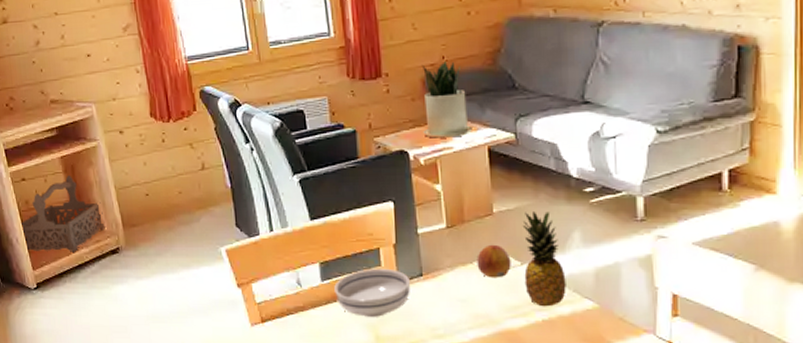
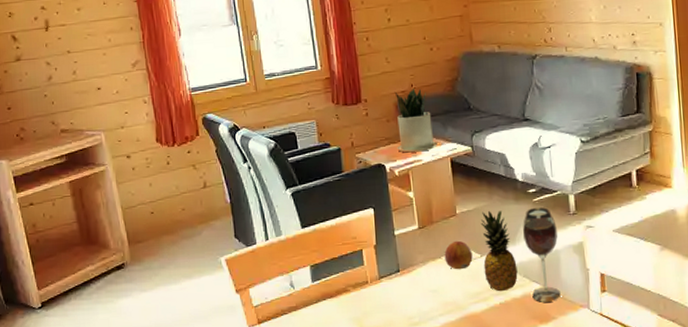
decorative basket: present [20,174,105,252] -> none [27,197,111,273]
bowl: present [334,268,411,317] -> none [323,267,390,312]
wineglass: none [574,209,620,323] -> present [522,207,561,302]

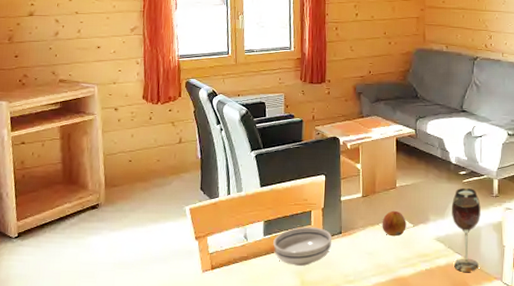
bowl: none [323,267,390,312] -> present [273,226,333,266]
planter: present [394,88,437,153] -> none [351,75,386,130]
fruit: present [480,210,518,292] -> none [415,187,444,259]

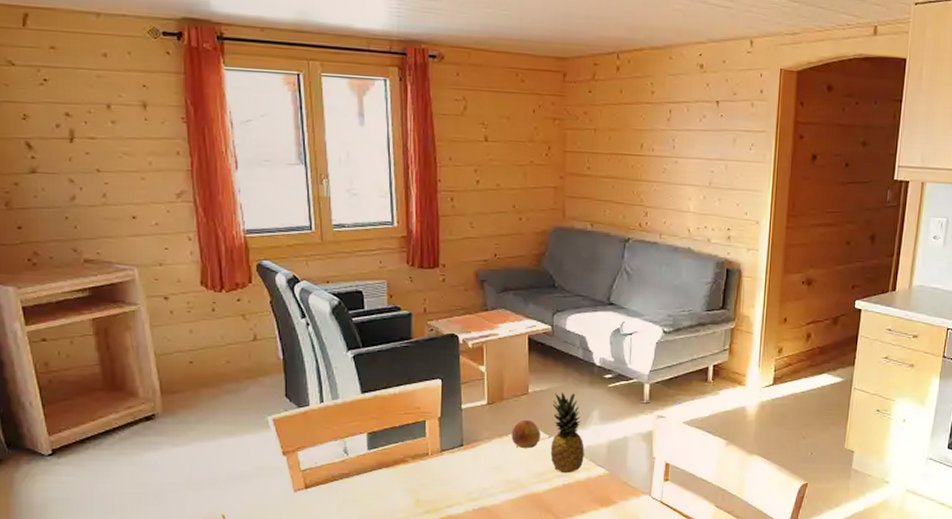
bowl: present [273,226,333,266] -> none [380,438,452,483]
fruit: none [415,187,444,259] -> present [550,393,585,474]
wineglass: present [451,187,481,272] -> none [593,393,629,487]

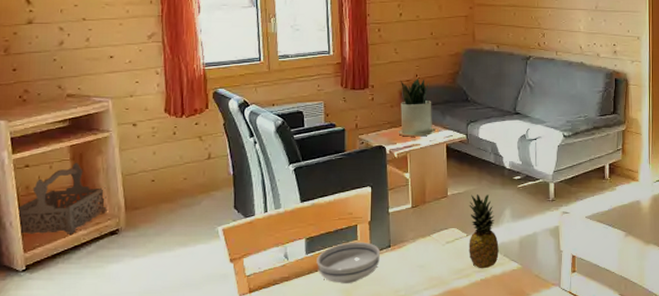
decorative basket: none [36,337,140,418] -> present [17,162,107,236]
bowl: none [380,438,452,483] -> present [316,241,381,283]
planter: none [473,259,516,326] -> present [398,79,435,137]
fruit: present [511,419,541,449] -> none [433,220,459,248]

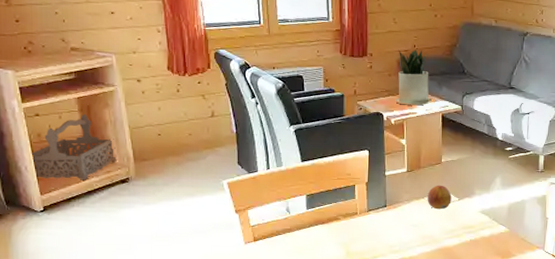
bowl: present [316,241,381,283] -> none [317,200,377,237]
fruit: none [433,220,459,248] -> present [427,185,452,210]
fruit: present [469,194,499,269] -> none [460,162,489,231]

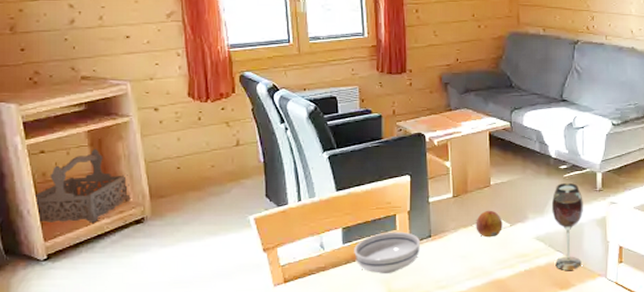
bowl: none [317,200,377,237] -> present [354,231,421,274]
planter: present [395,49,432,106] -> none [438,63,478,124]
wineglass: none [496,163,526,242] -> present [551,182,583,270]

